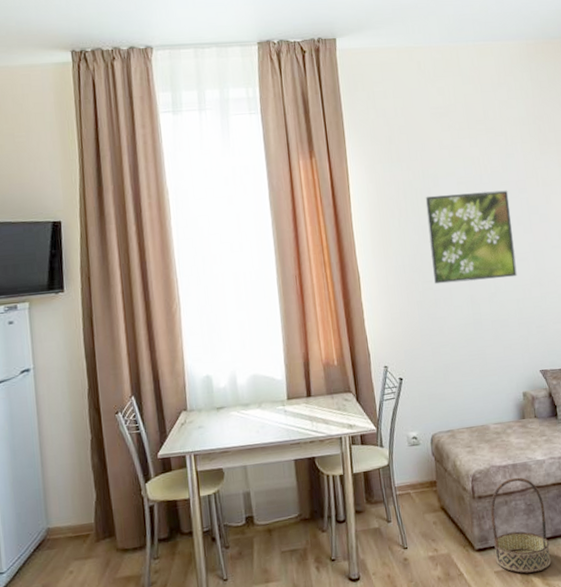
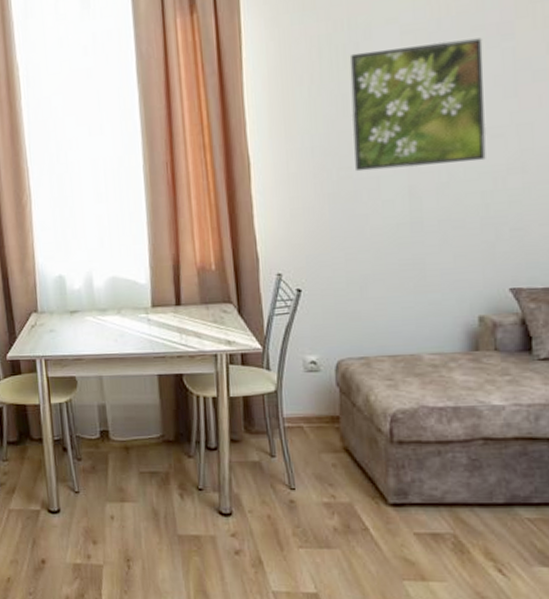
basket: present [490,477,552,574] -> none [414,424,502,542]

